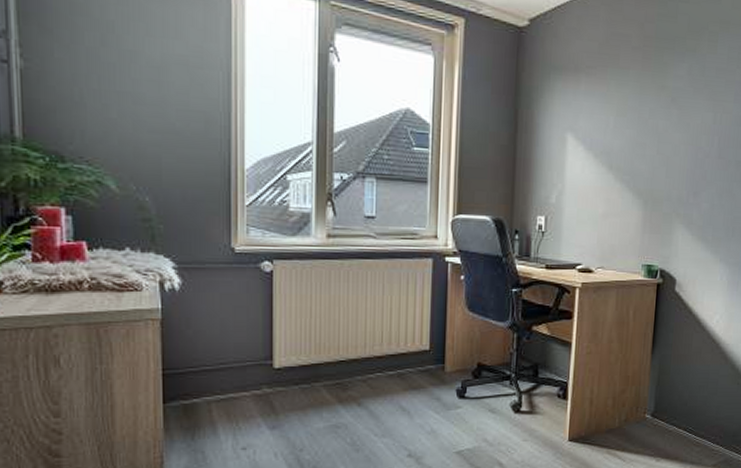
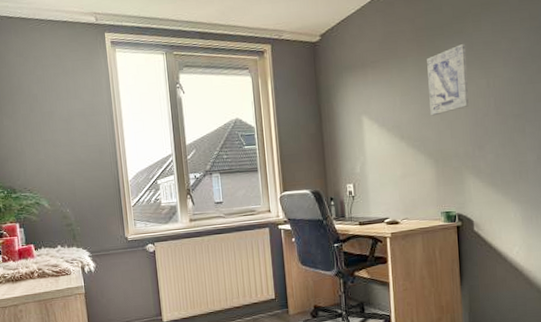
wall art: none [646,65,698,147] -> present [427,44,469,116]

